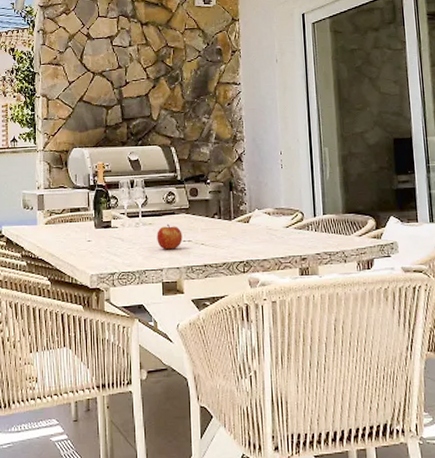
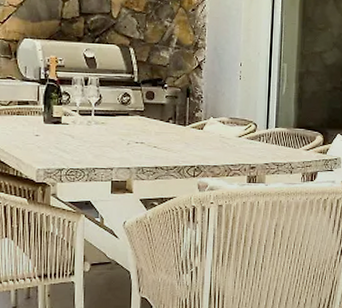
apple: present [157,224,183,250] -> none [109,124,135,150]

